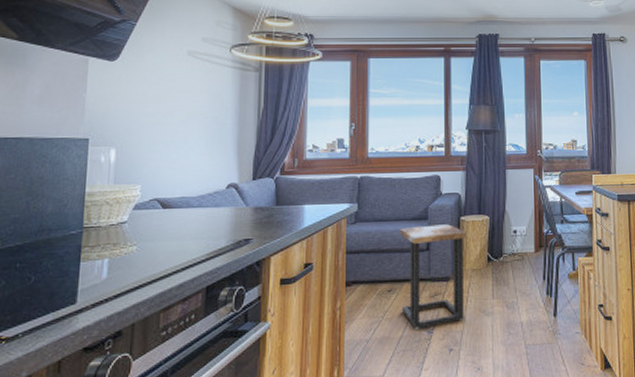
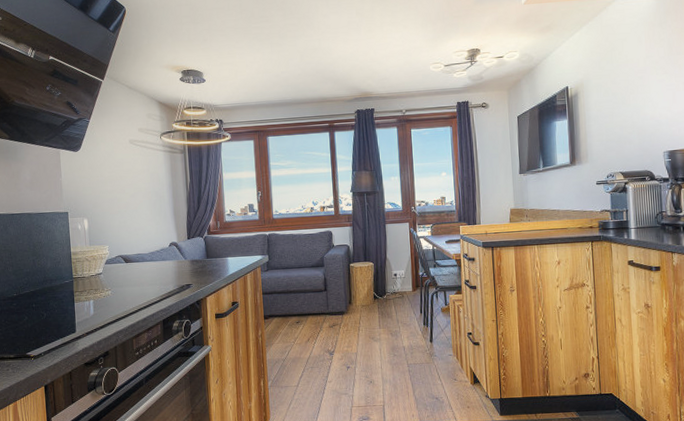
side table: present [400,224,467,330] -> none [302,270,357,352]

